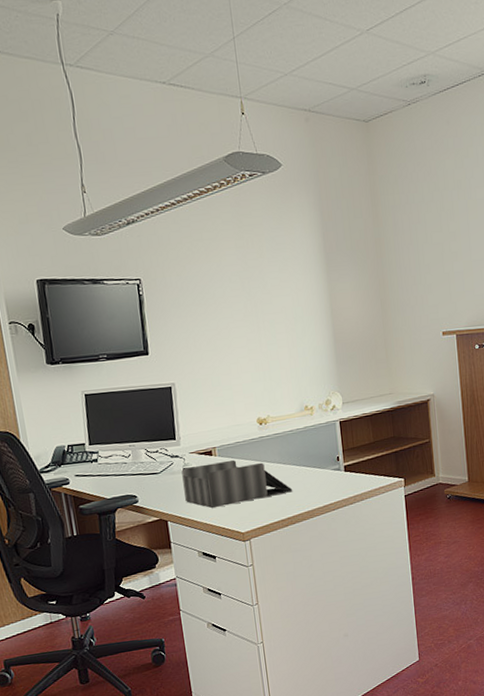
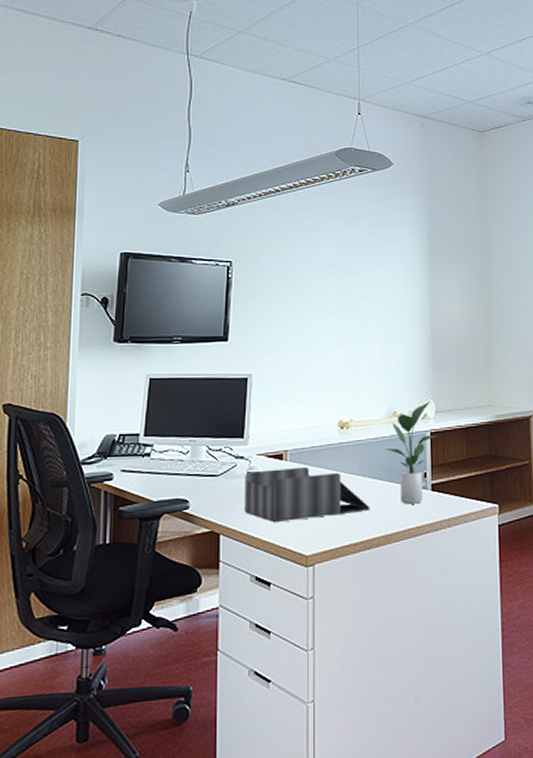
potted plant: none [300,394,347,485] -> present [385,402,439,505]

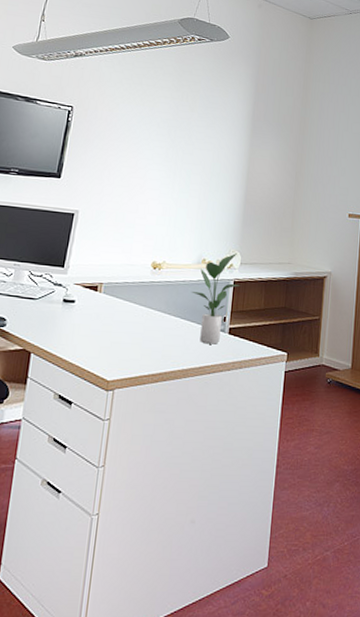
desk organizer: present [245,466,370,523] -> none [56,299,172,348]

